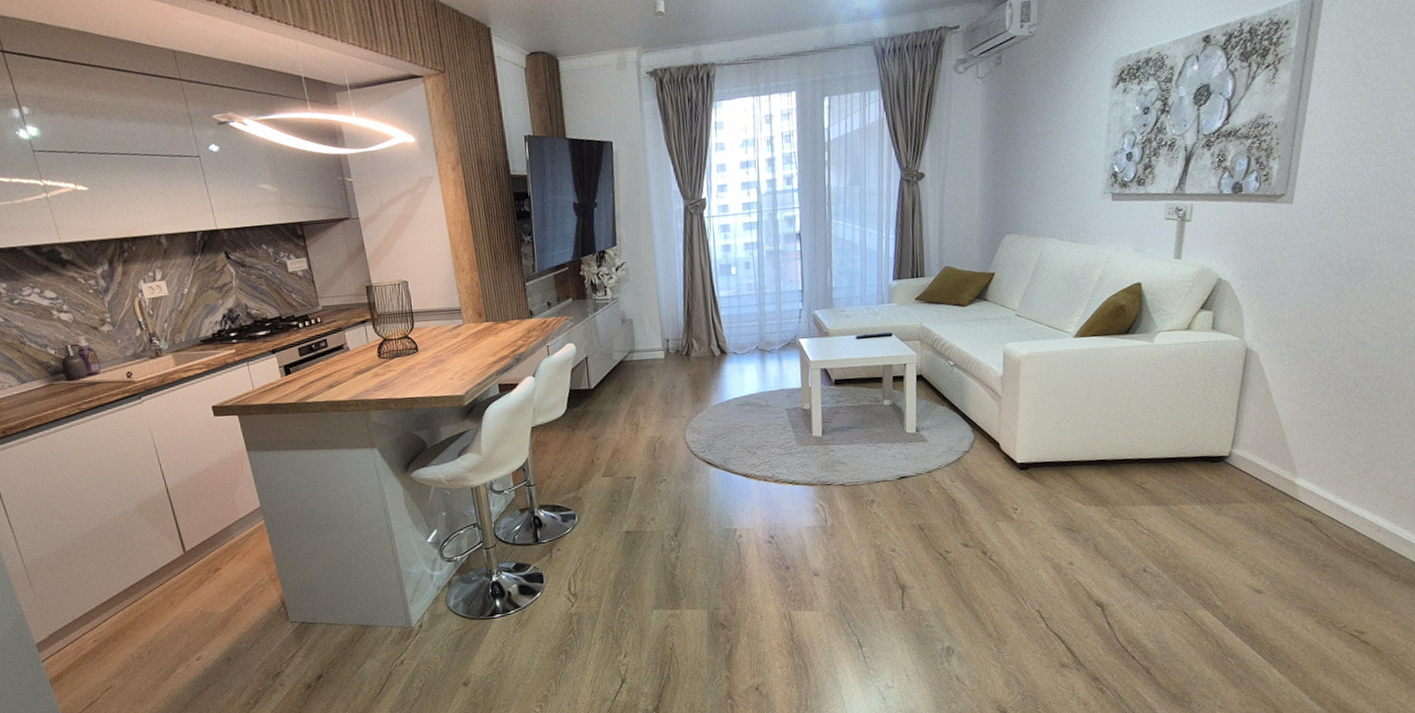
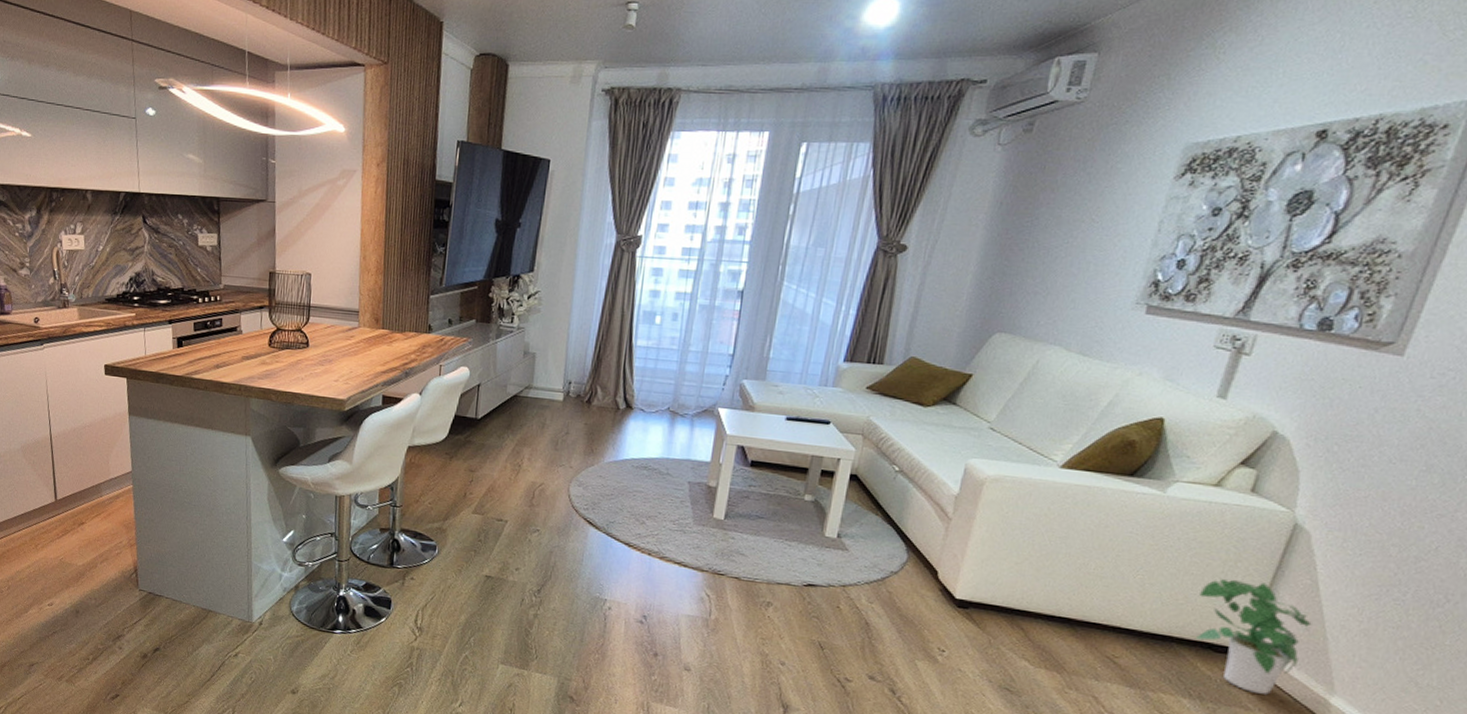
potted plant: none [1192,399,1272,489] -> present [1196,579,1312,695]

